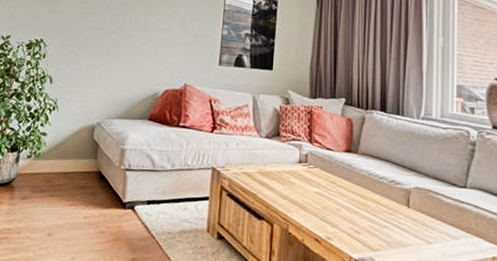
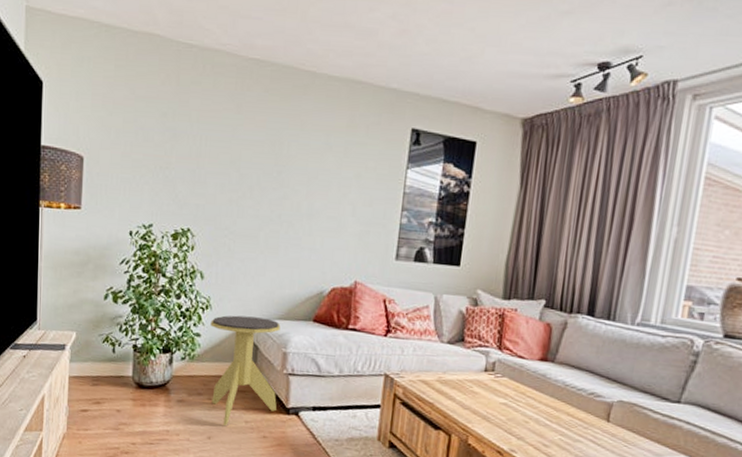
side table: none [53,115,119,223] -> present [210,315,281,427]

